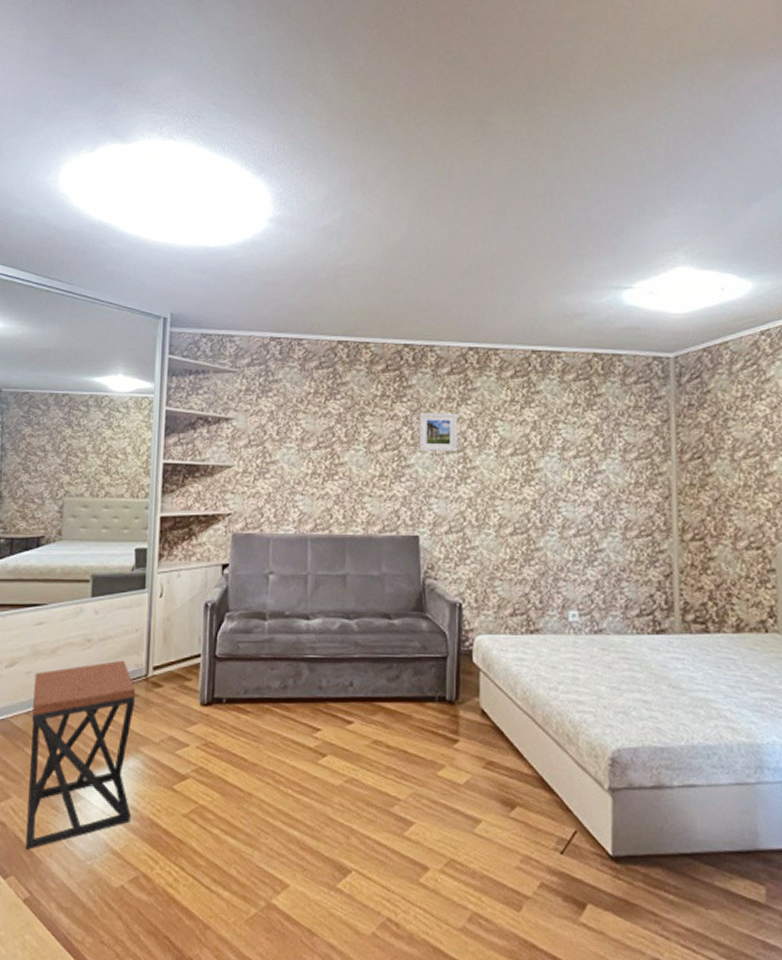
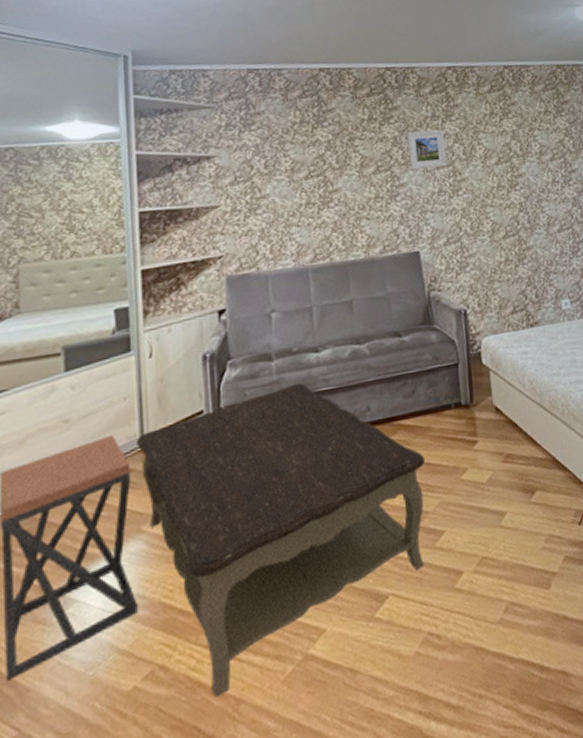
coffee table: none [141,645,403,917] -> present [135,382,426,698]

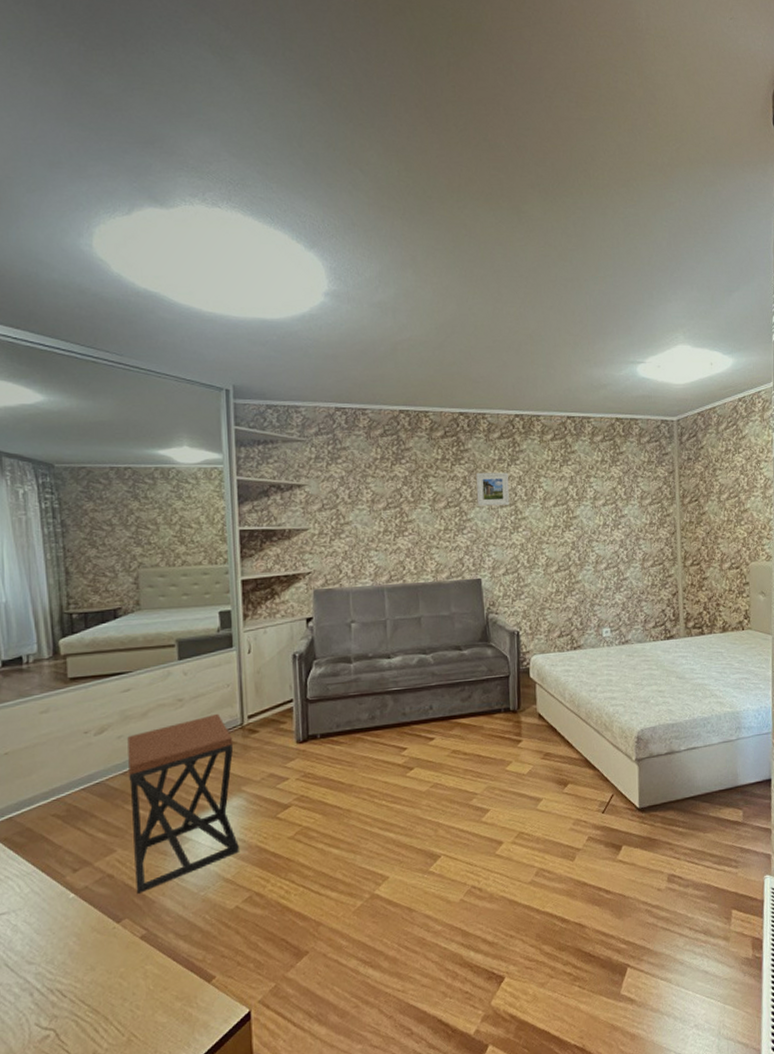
coffee table: present [135,382,426,698] -> none [237,682,477,920]

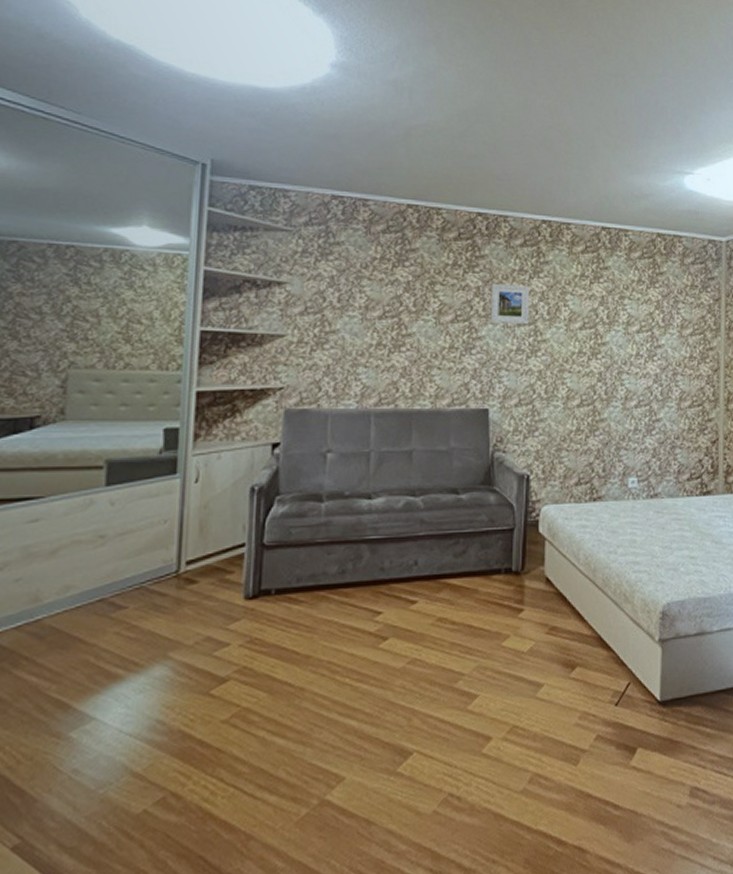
stool: present [127,713,239,894] -> none [13,556,164,789]

